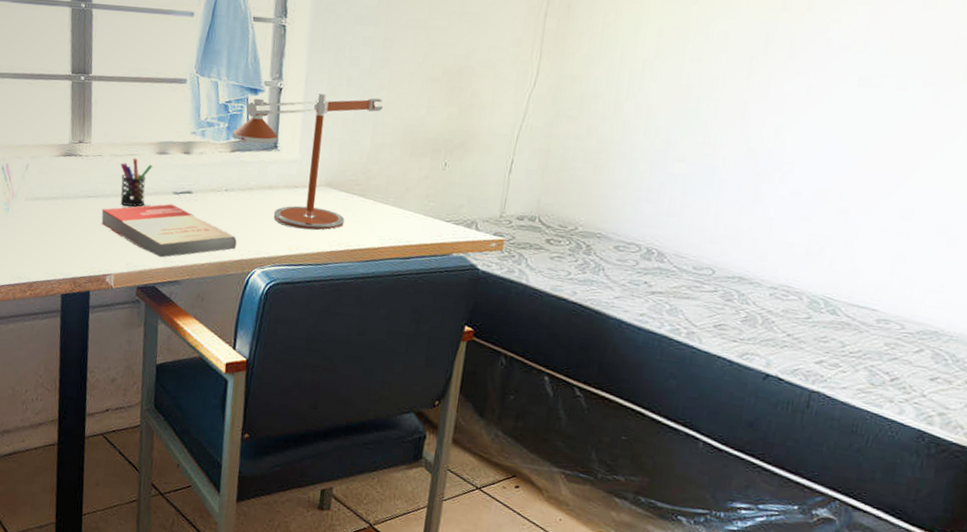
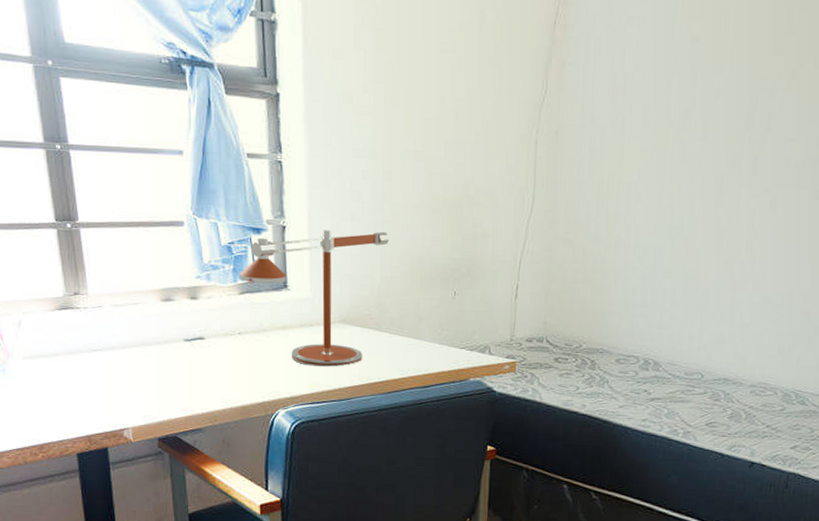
book: present [101,203,237,258] -> none [109,351,256,407]
pen holder: present [120,158,152,207] -> none [124,306,158,357]

